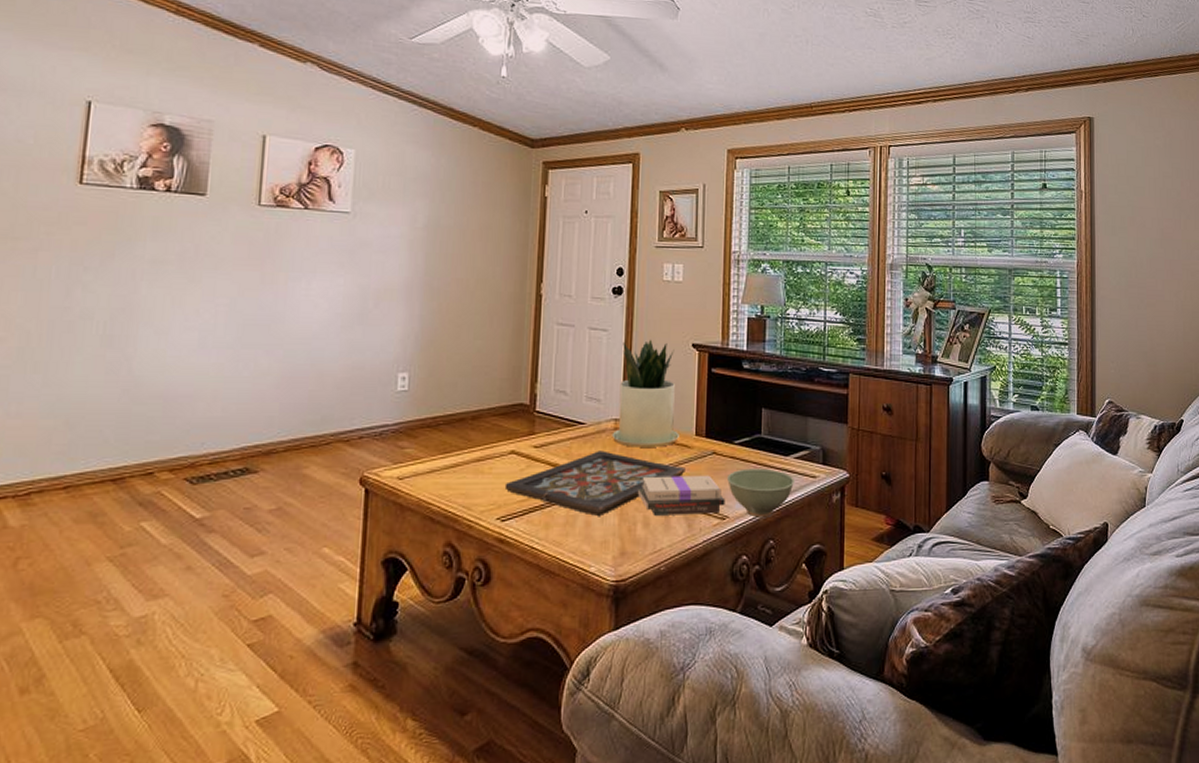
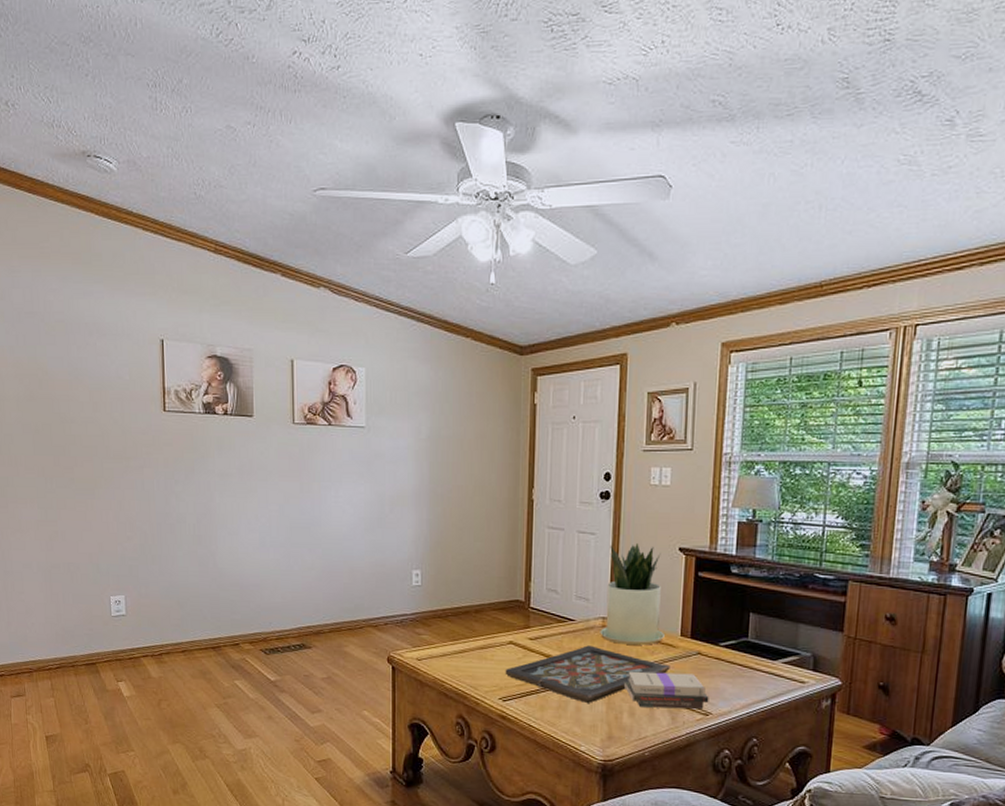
bowl: present [727,468,794,518] -> none [712,670,781,717]

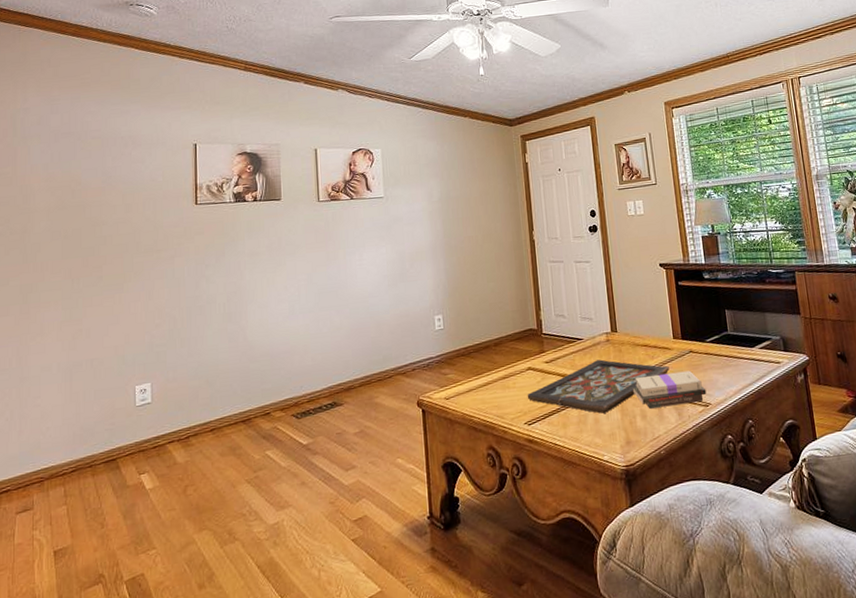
planter: present [600,542,664,645] -> none [603,264,660,354]

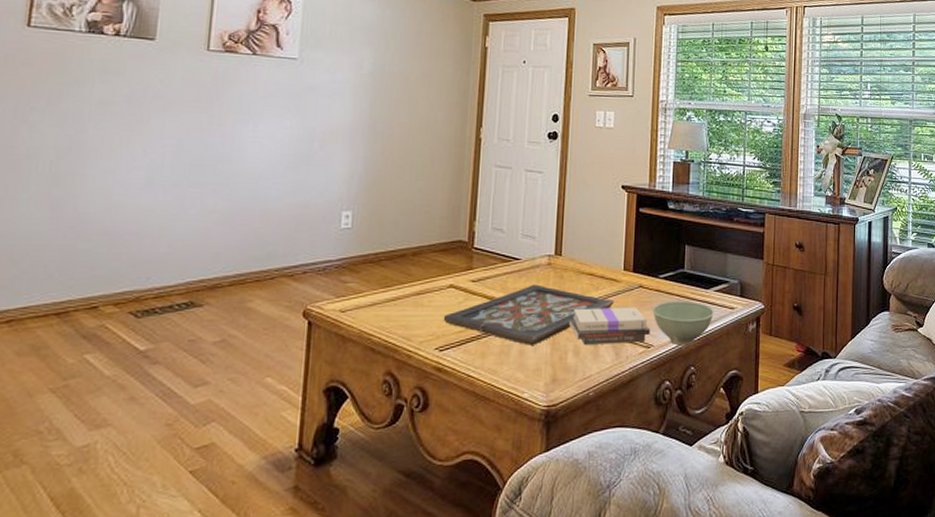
bowl: none [705,360,762,402] -> present [653,300,714,346]

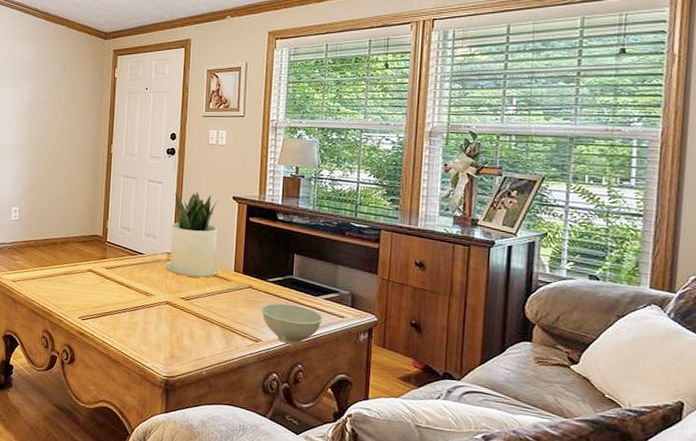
decorative tray: present [443,284,614,345] -> none [84,275,225,325]
planter: none [545,181,609,281] -> present [165,191,220,278]
books: present [568,307,651,345] -> none [184,299,259,336]

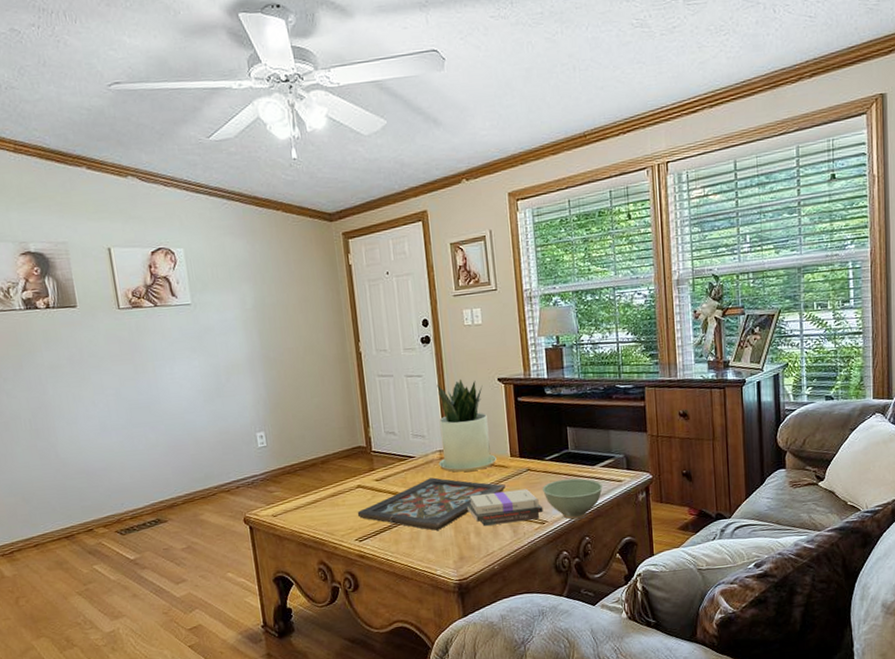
decorative tray: none [84,275,225,325] -> present [357,477,506,531]
books: none [184,299,259,336] -> present [466,488,543,526]

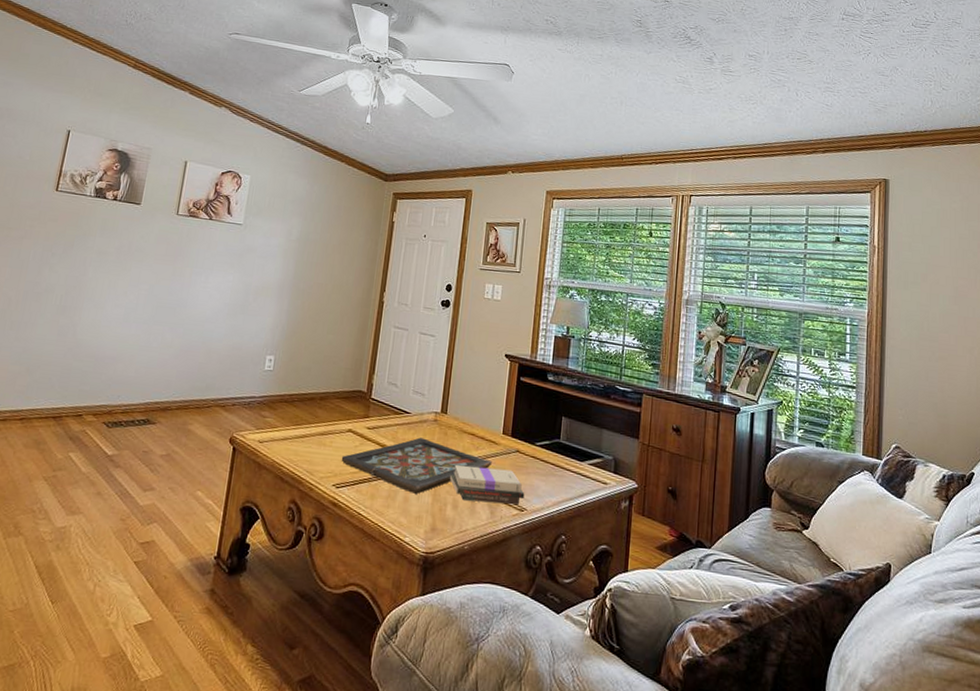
planter: present [437,378,497,472] -> none [432,347,490,441]
bowl: present [543,478,603,520] -> none [527,468,587,514]

